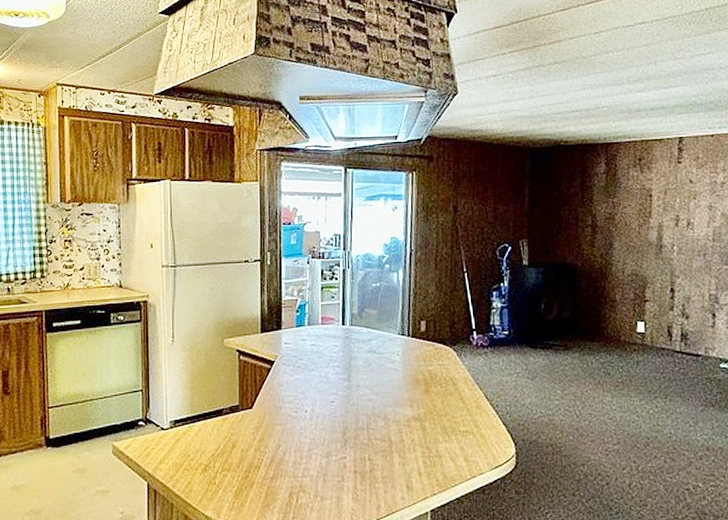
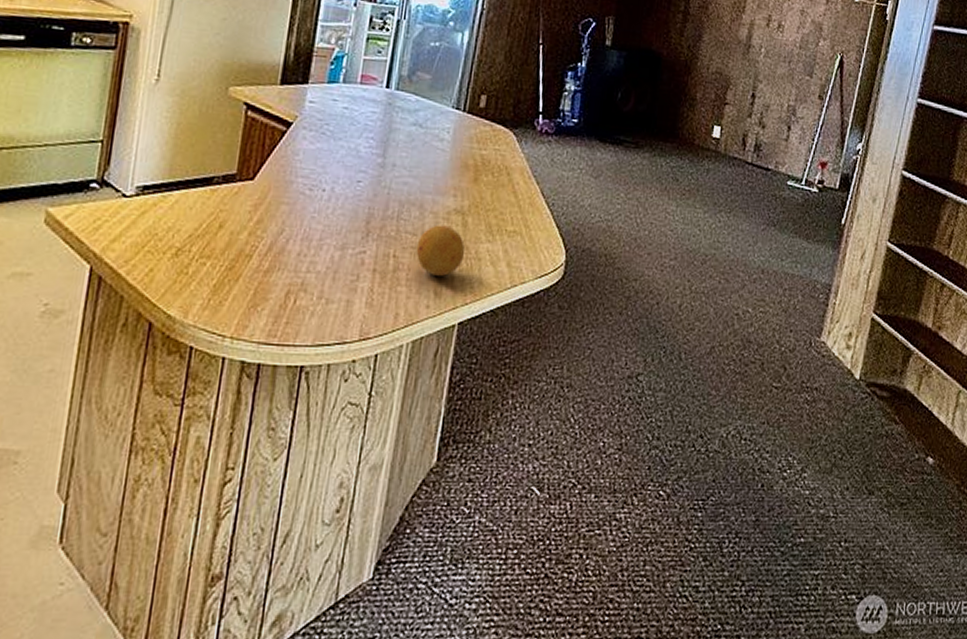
fruit: none [386,431,428,473] -> present [415,224,466,276]

